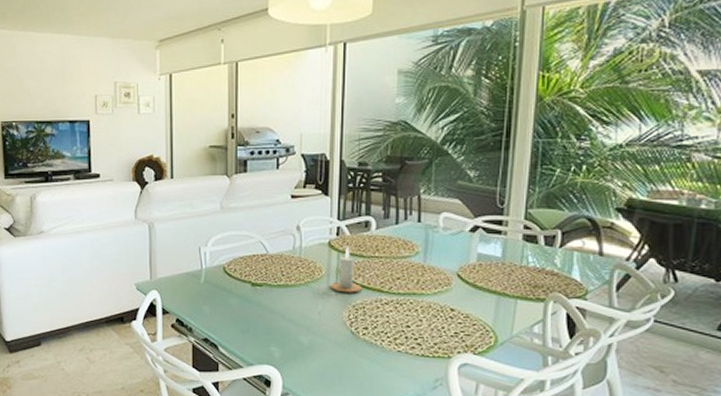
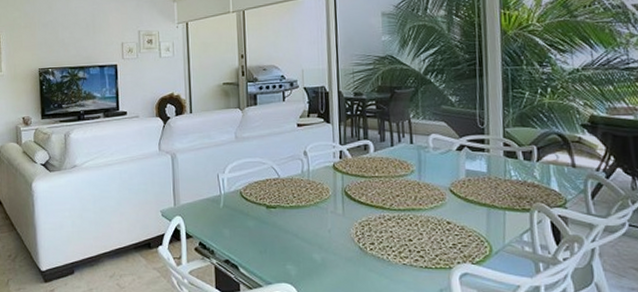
candle: present [330,246,362,293] -> none [337,167,366,211]

